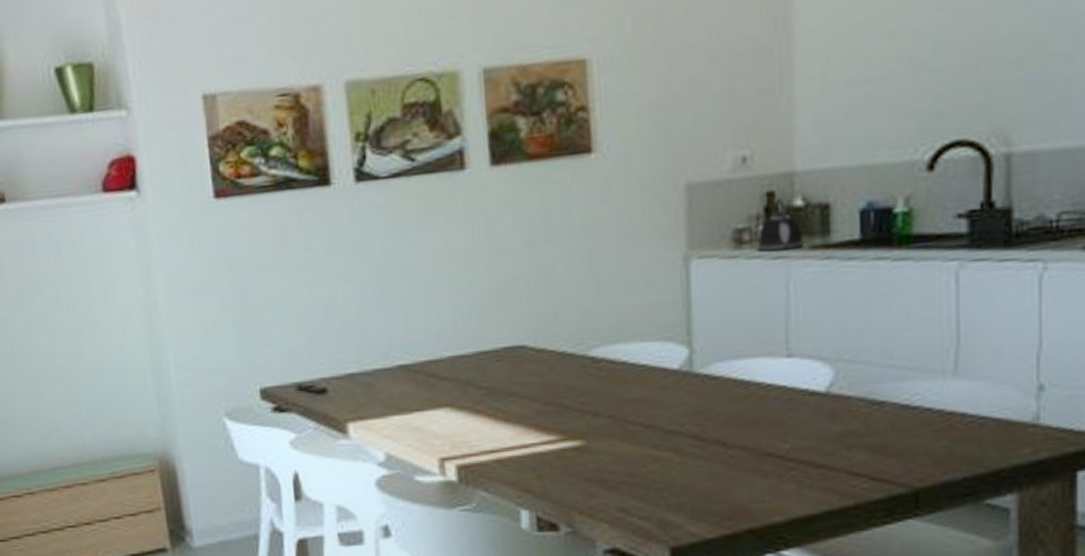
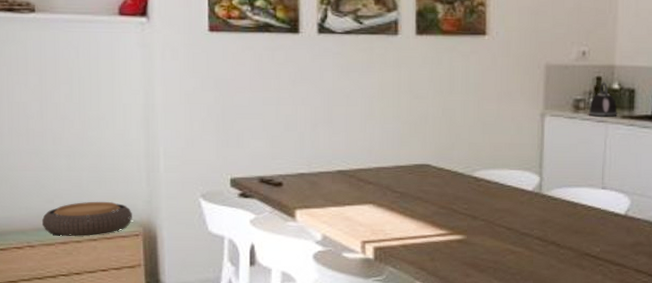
woven basket: none [39,430,145,478] -> present [41,201,132,236]

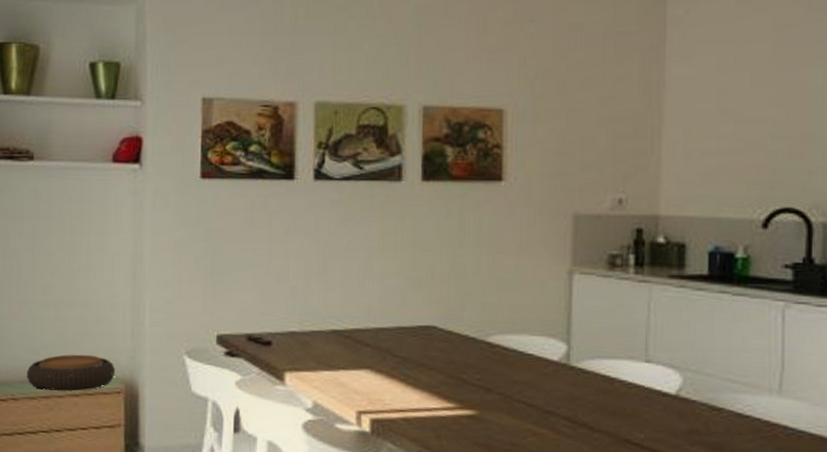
kettle: present [588,82,617,118] -> none [627,235,664,277]

